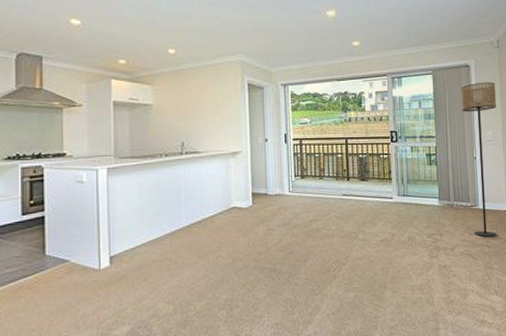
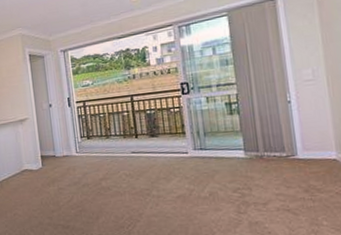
floor lamp: present [461,82,497,237] -> none [265,12,325,190]

